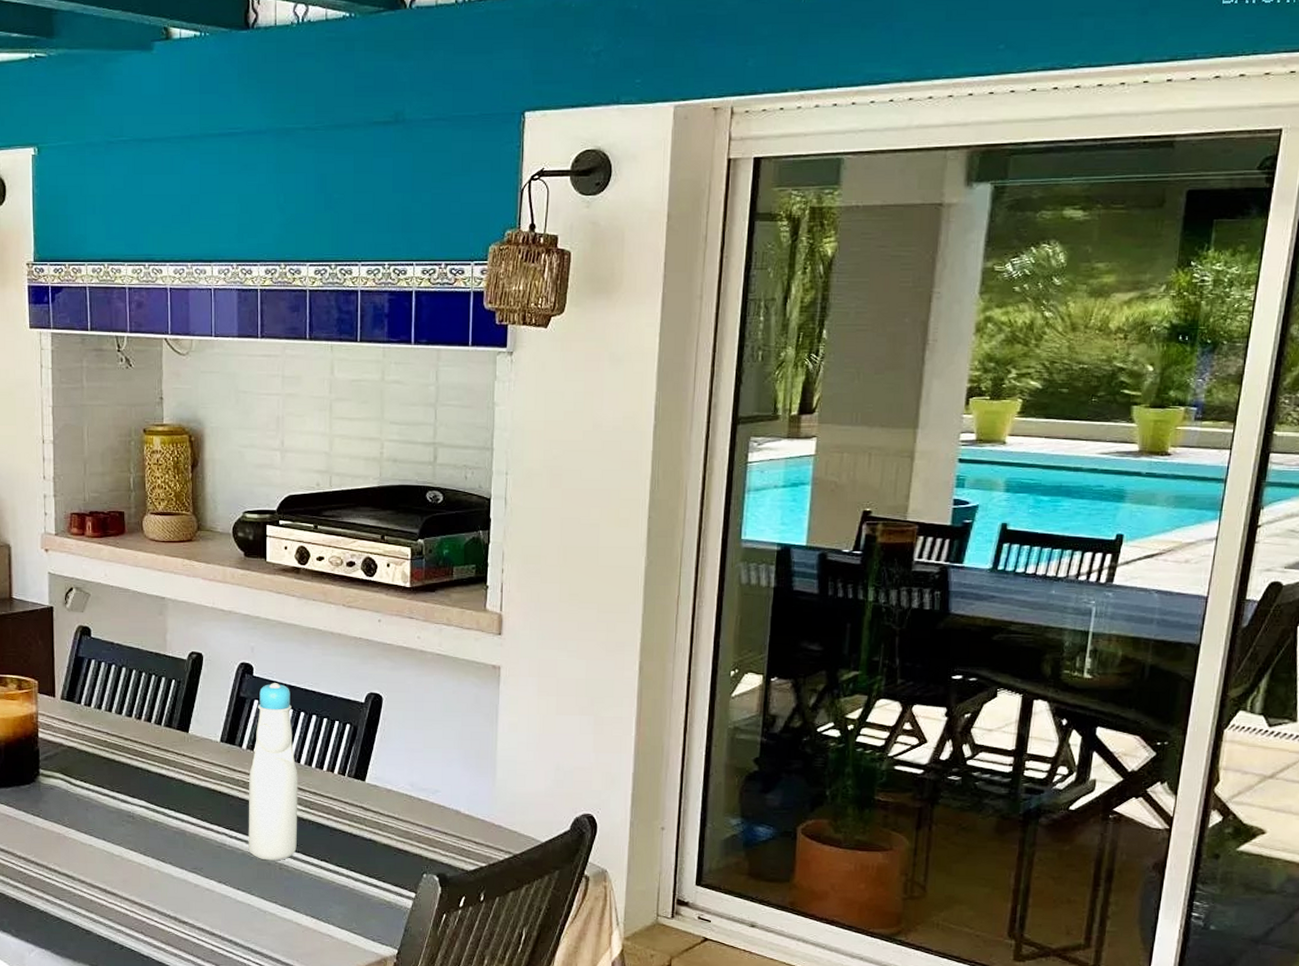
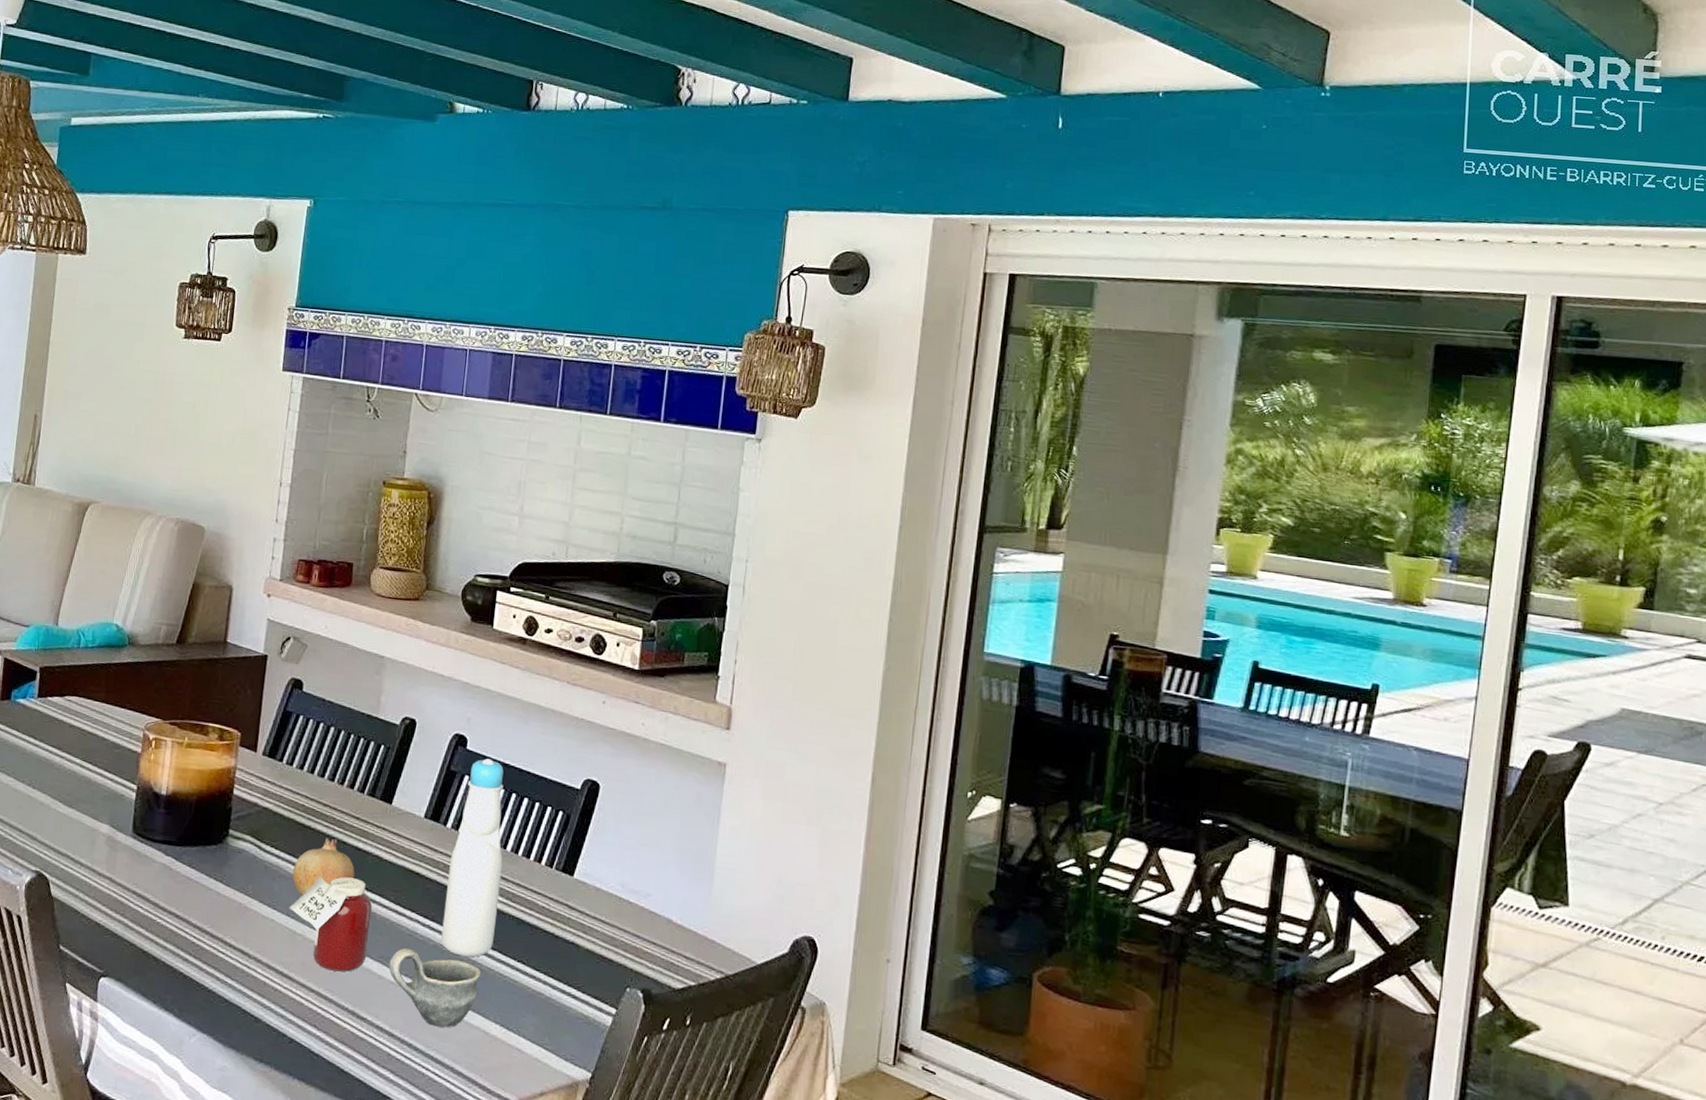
fruit: none [104,768,162,821] -> present [292,838,355,896]
jar: none [104,801,182,884] -> present [289,876,373,972]
cup: none [203,858,289,923] -> present [389,948,482,1028]

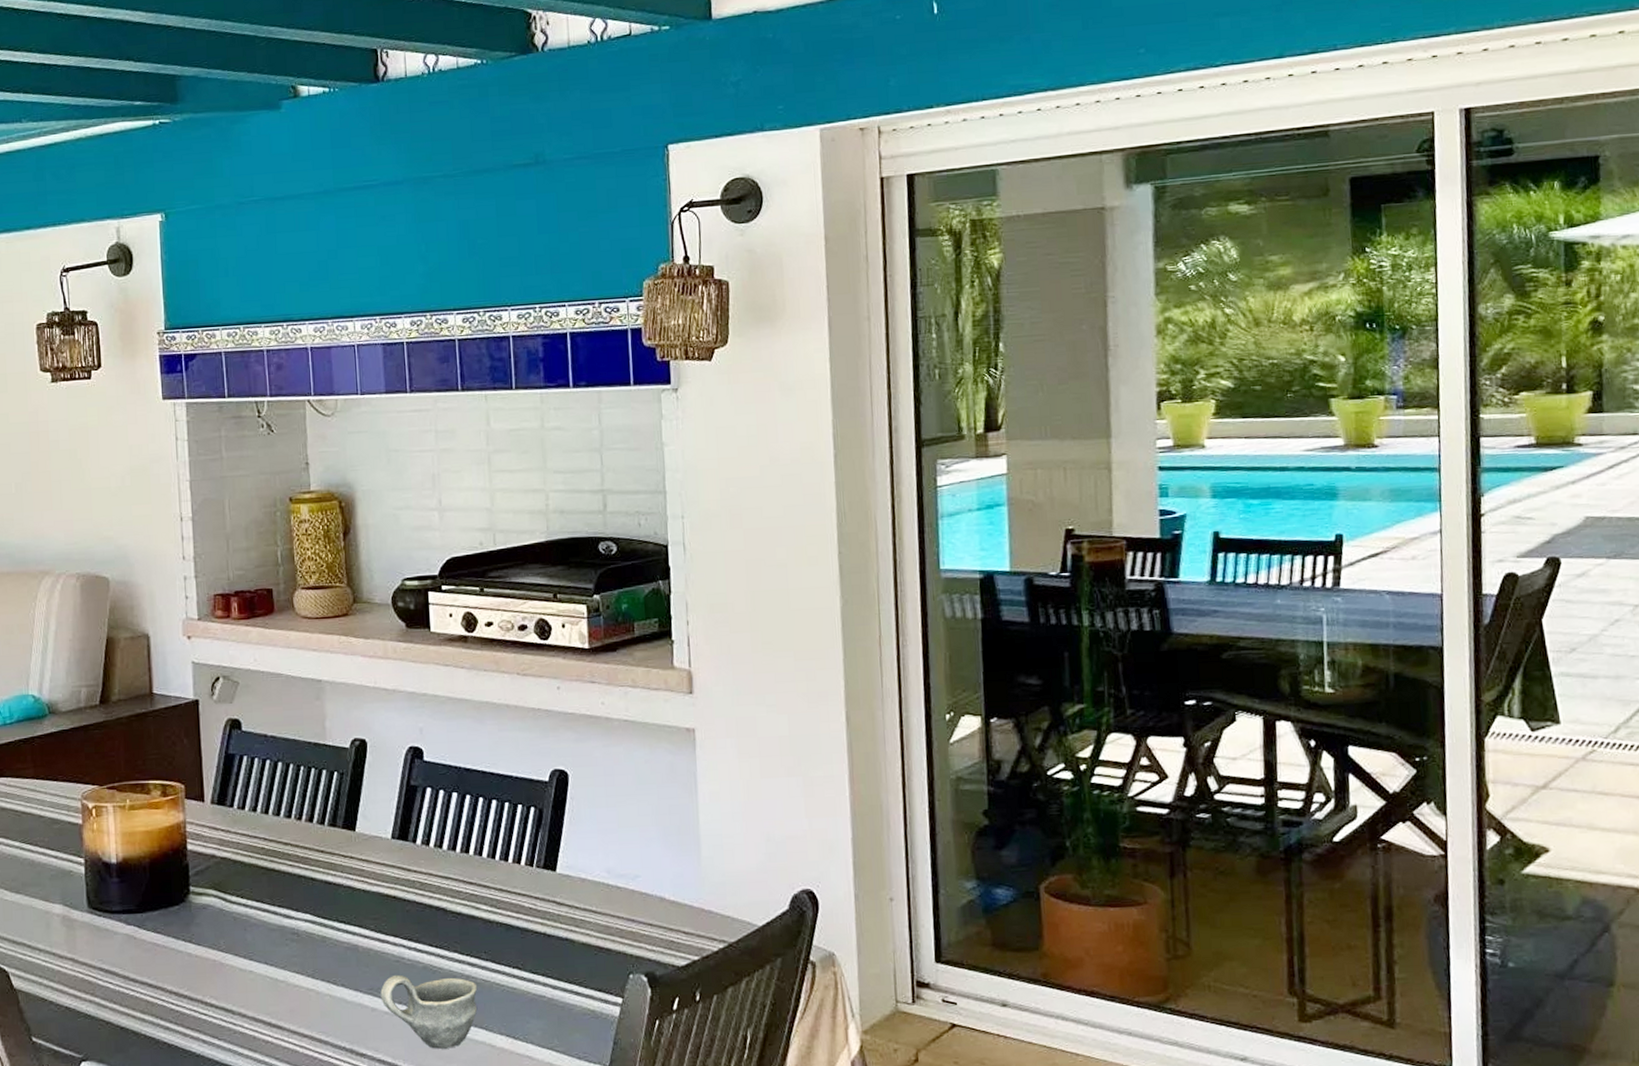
jar: present [289,876,373,972] -> none [266,913,356,1012]
fruit: present [292,838,355,896] -> none [264,877,330,941]
bottle: present [441,758,504,957] -> none [426,766,485,973]

